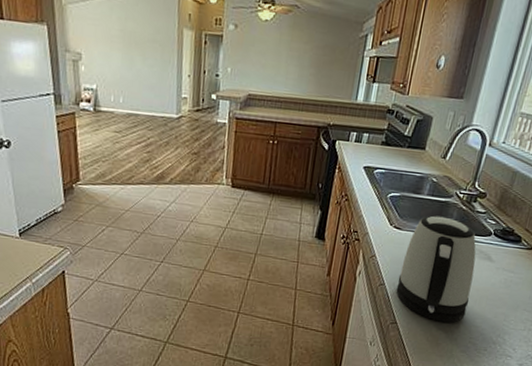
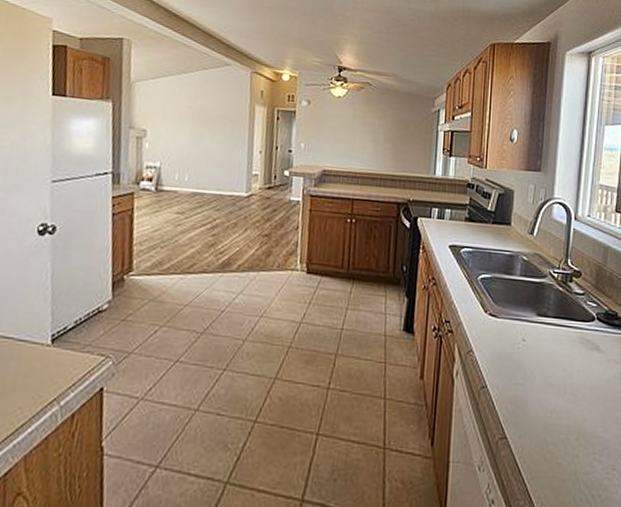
kettle: present [396,215,477,323] -> none [500,299,585,434]

